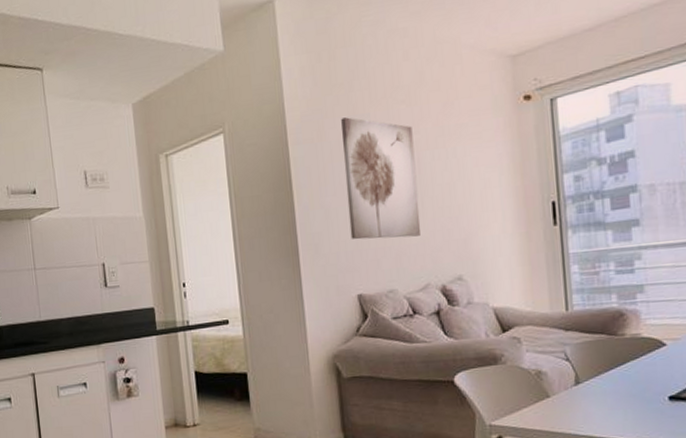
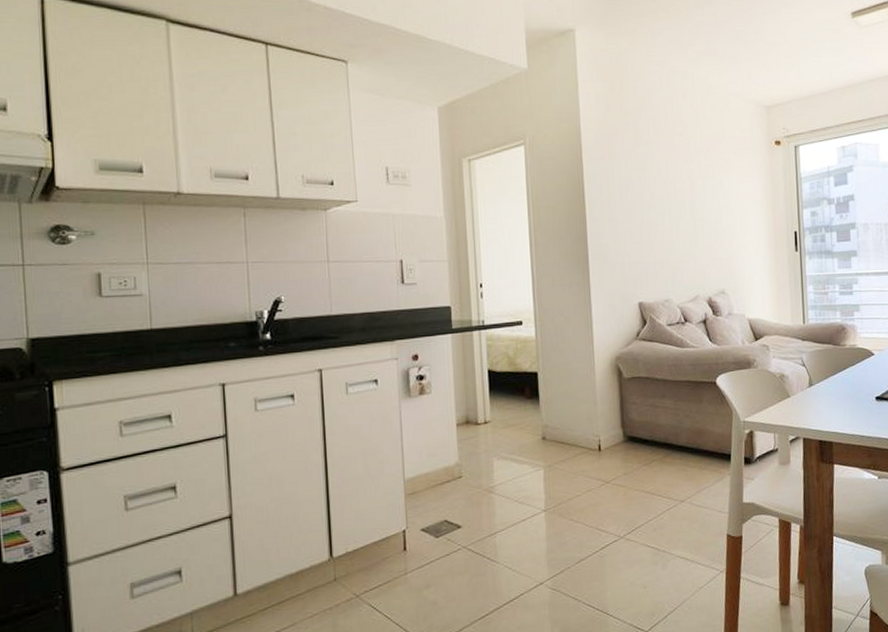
wall art: present [341,117,421,240] -> none [629,143,693,254]

